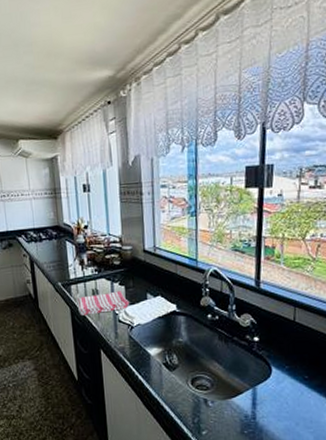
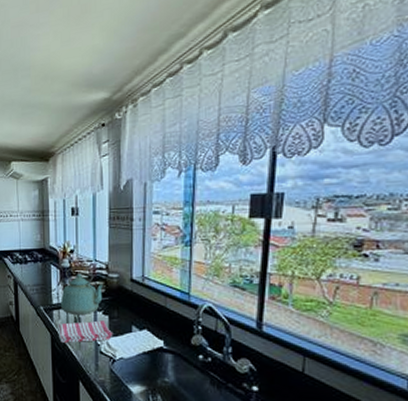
kettle: none [78,240,119,288] -> present [61,265,104,315]

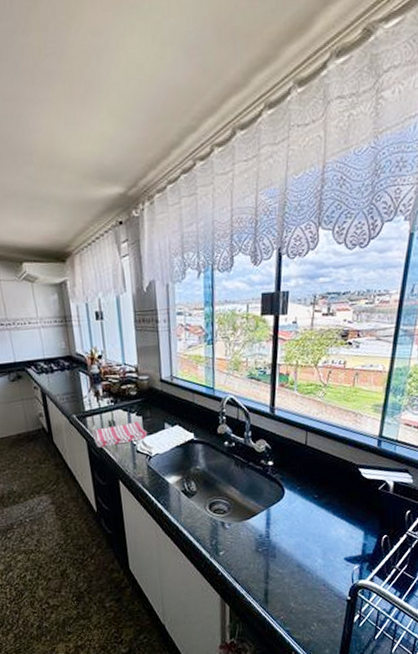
kettle: present [61,265,104,315] -> none [93,370,135,419]

